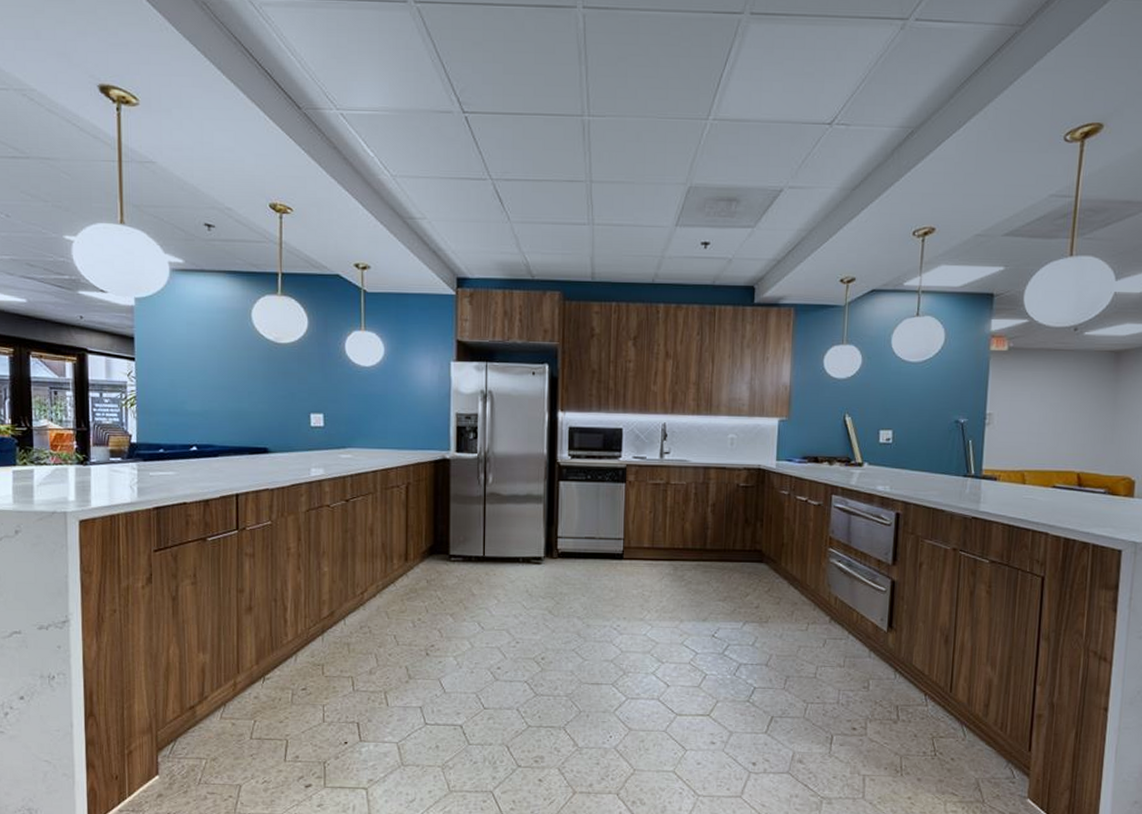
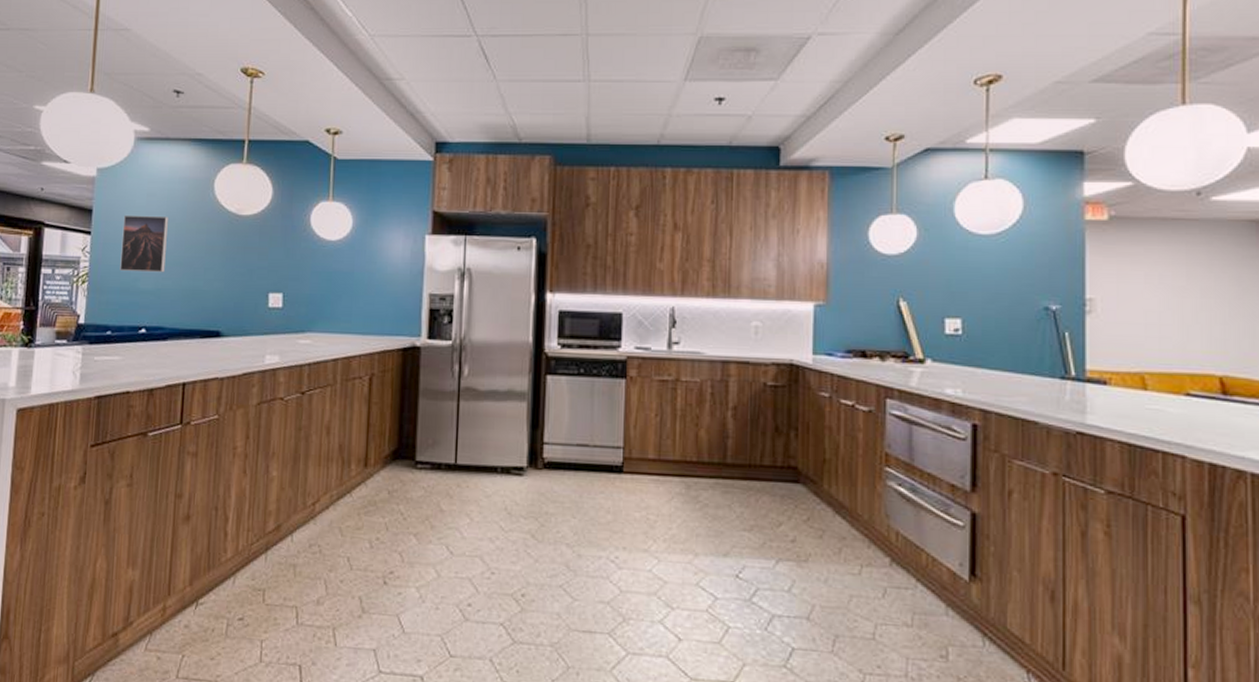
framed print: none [165,342,211,396] -> present [120,215,169,273]

